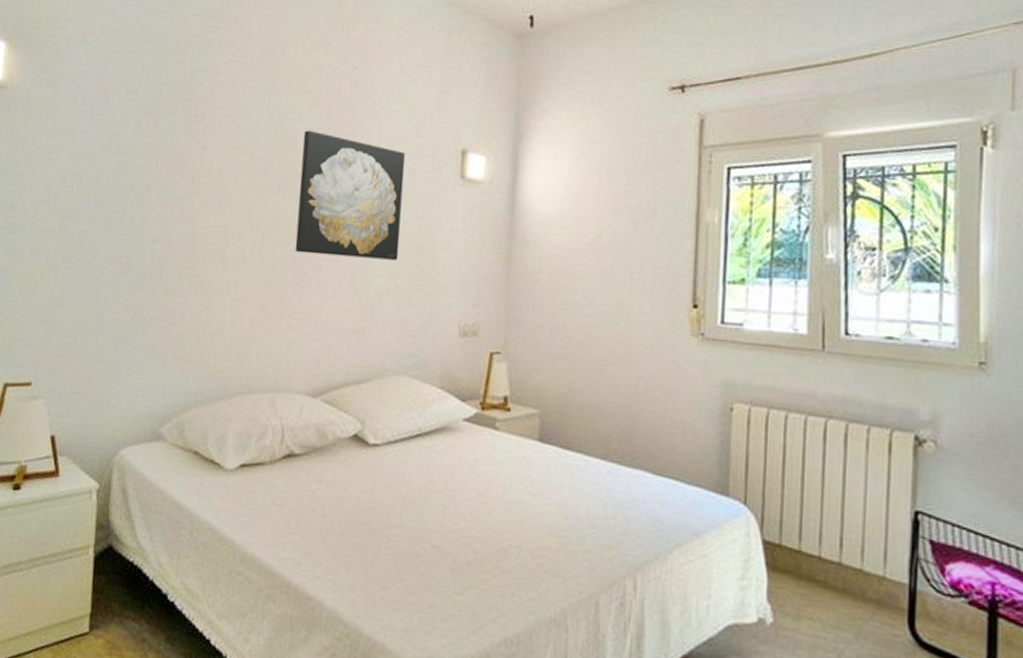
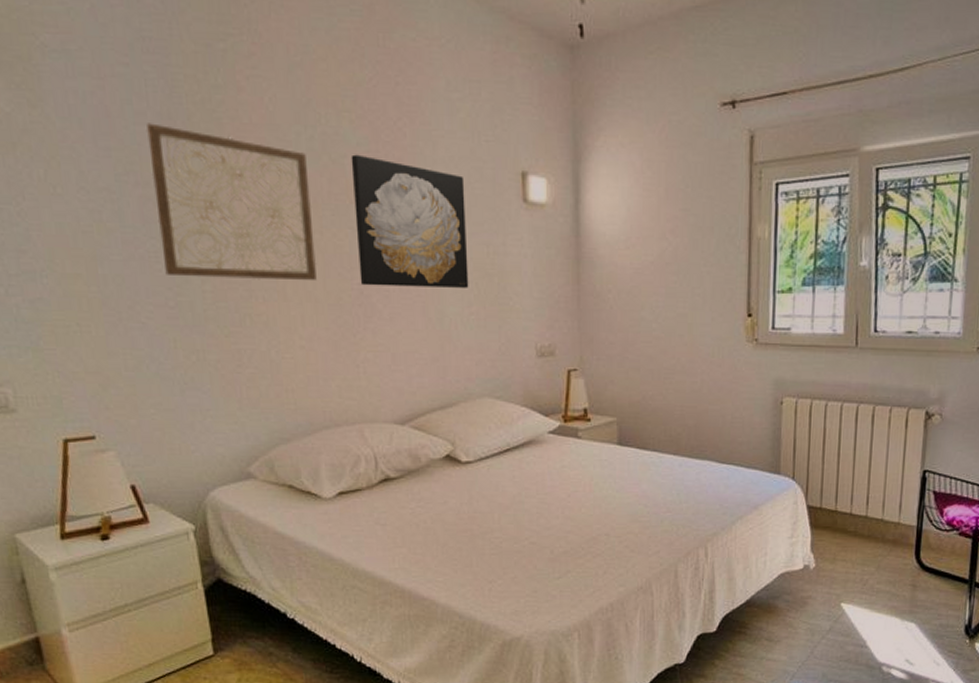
wall art: none [124,100,265,246] -> present [146,123,317,281]

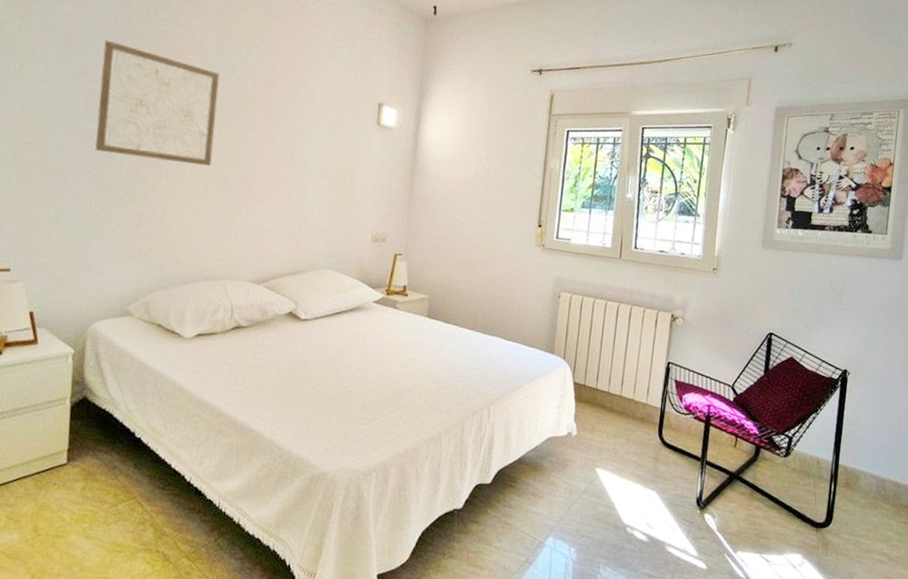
wall art: present [351,154,469,288] -> none [244,78,335,184]

